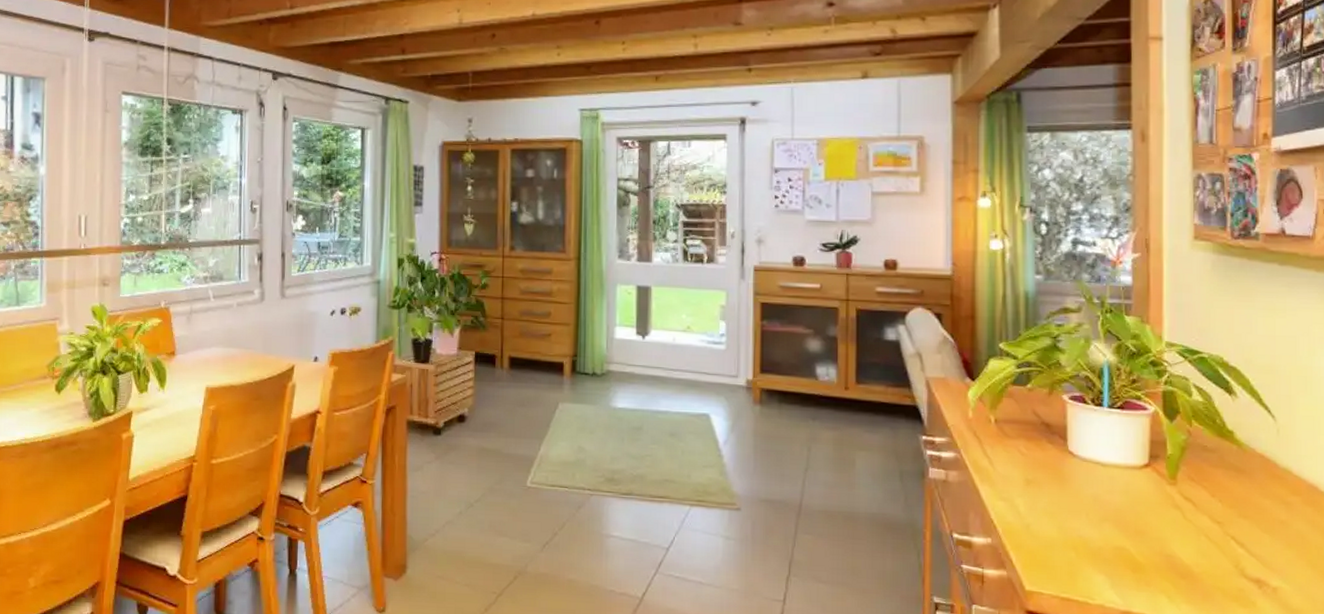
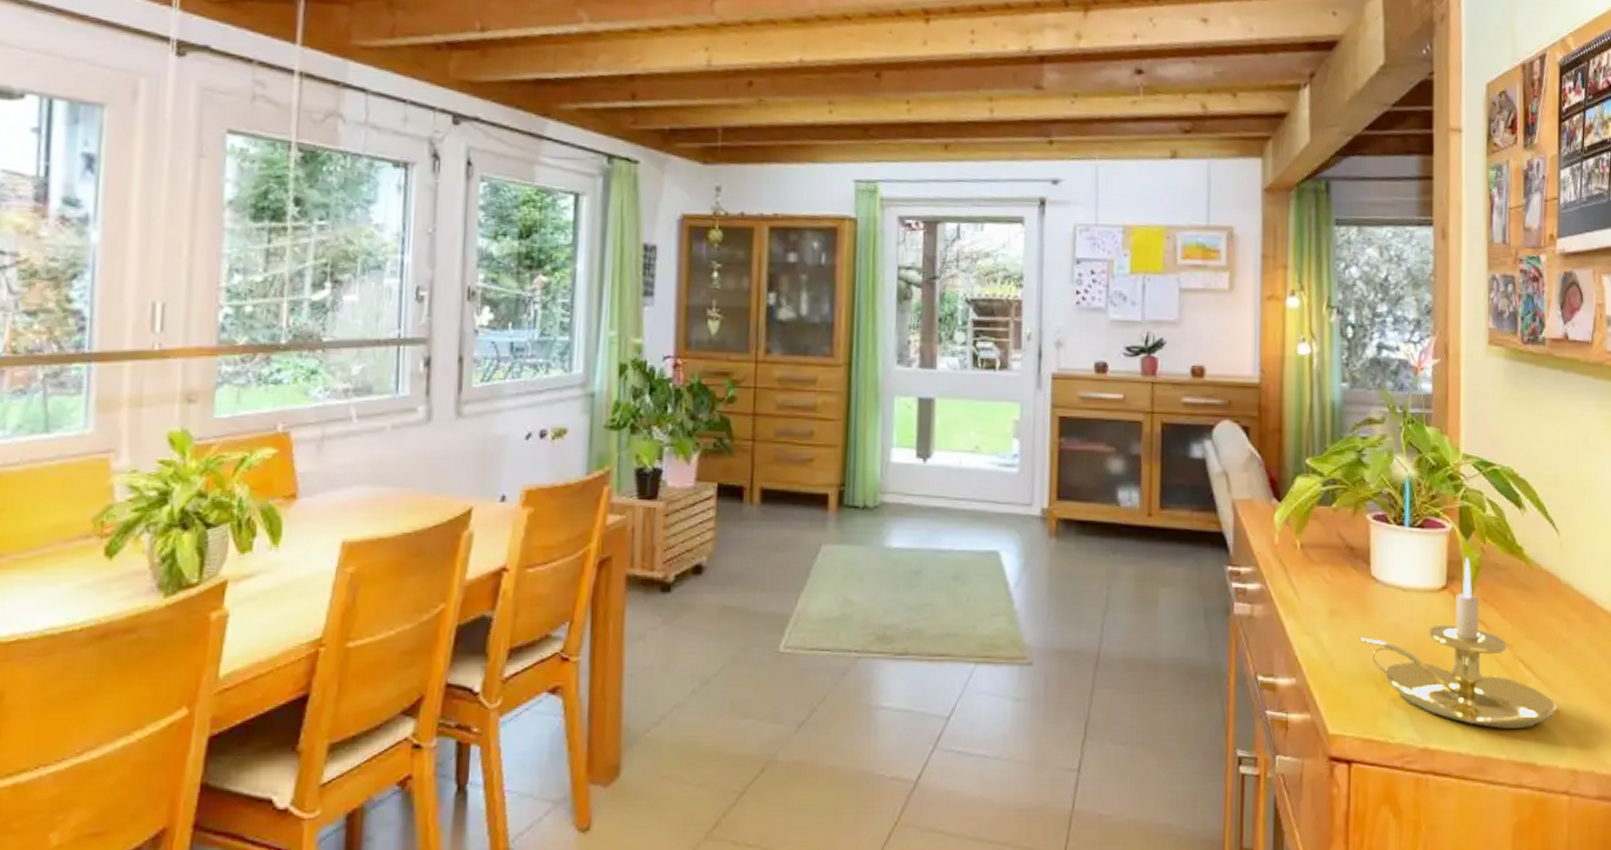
candle holder: none [1056,438,1274,602] -> present [1359,557,1556,729]

